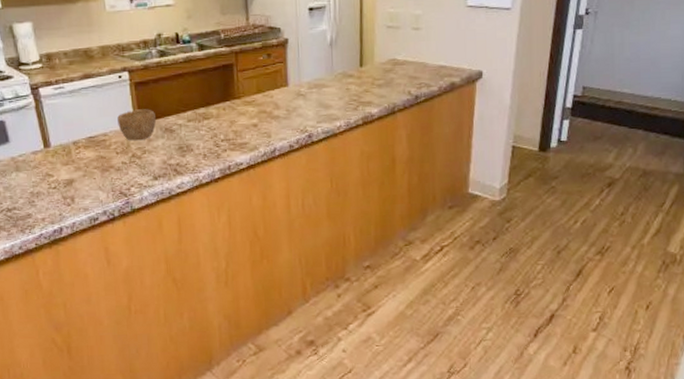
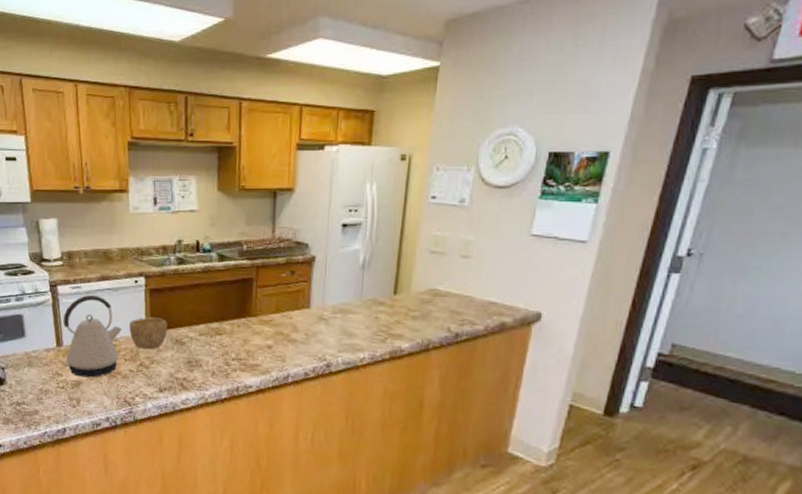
kettle: none [48,94,110,175] -> present [63,295,122,378]

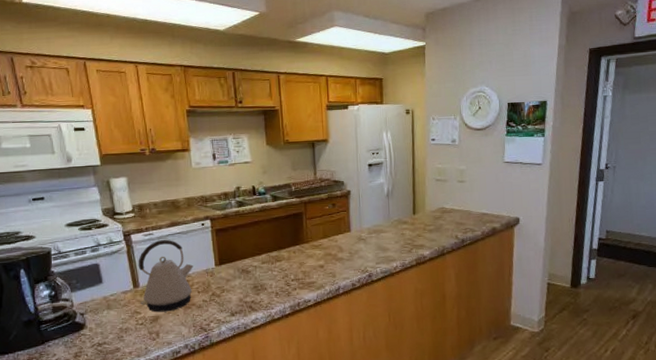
bowl: present [129,317,168,350] -> none [200,252,235,281]

